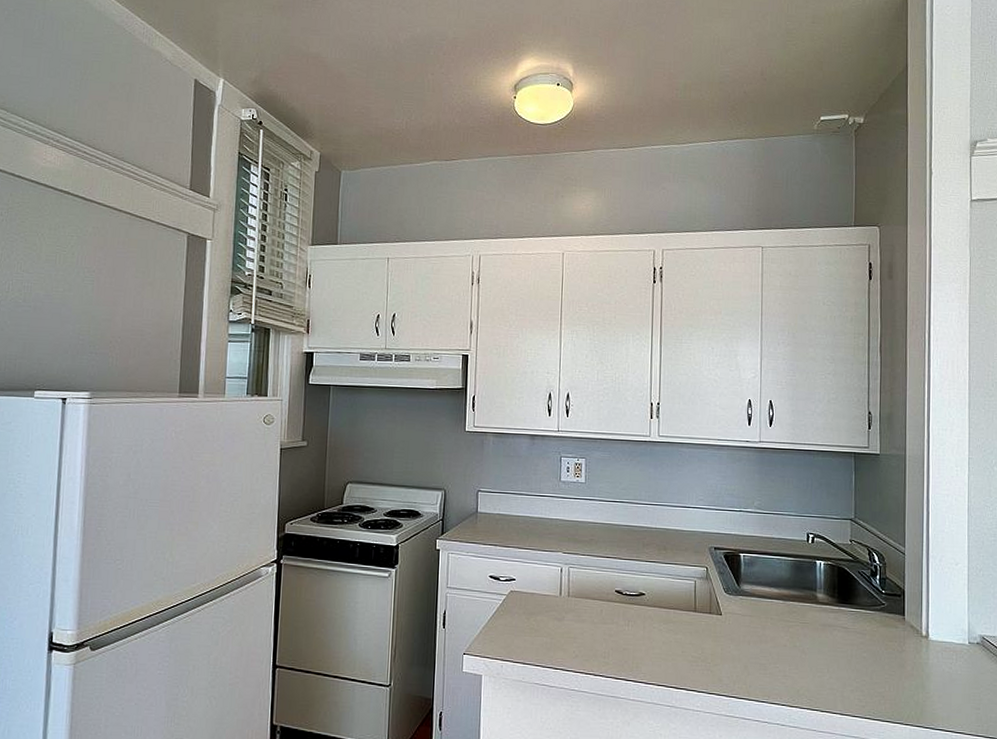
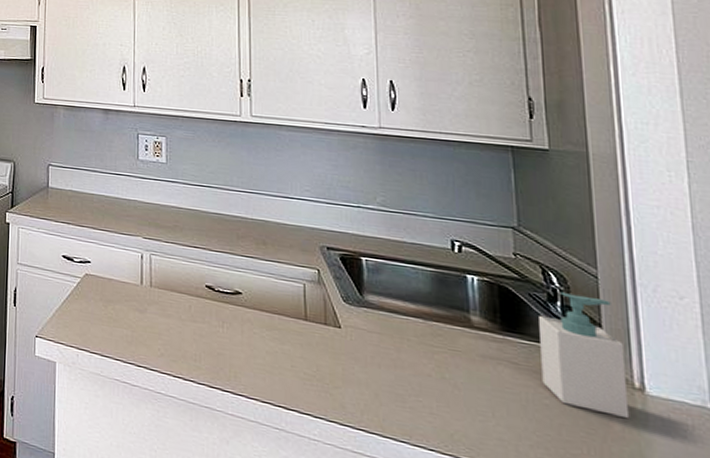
soap bottle: none [863,567,918,659] -> present [539,291,630,418]

